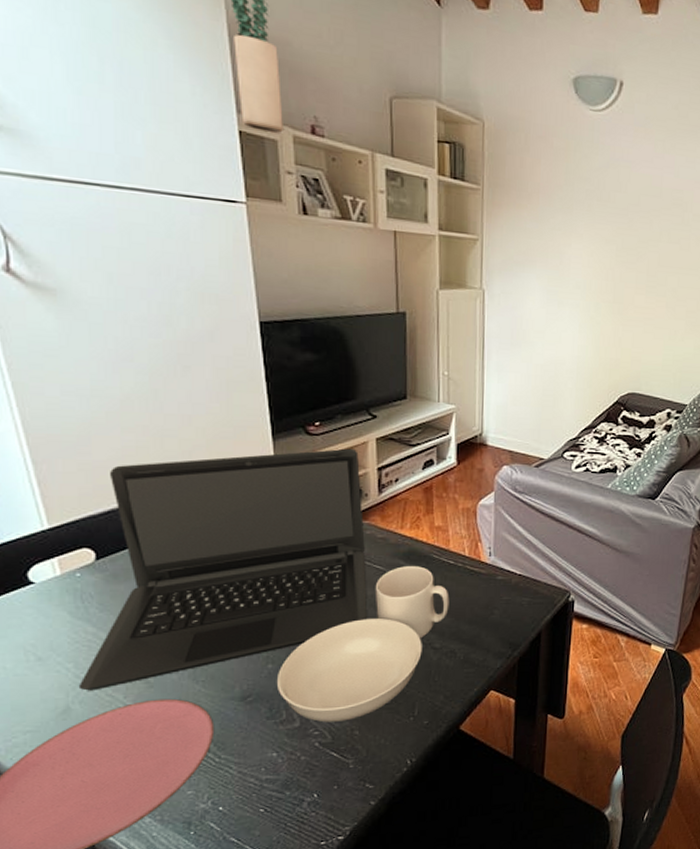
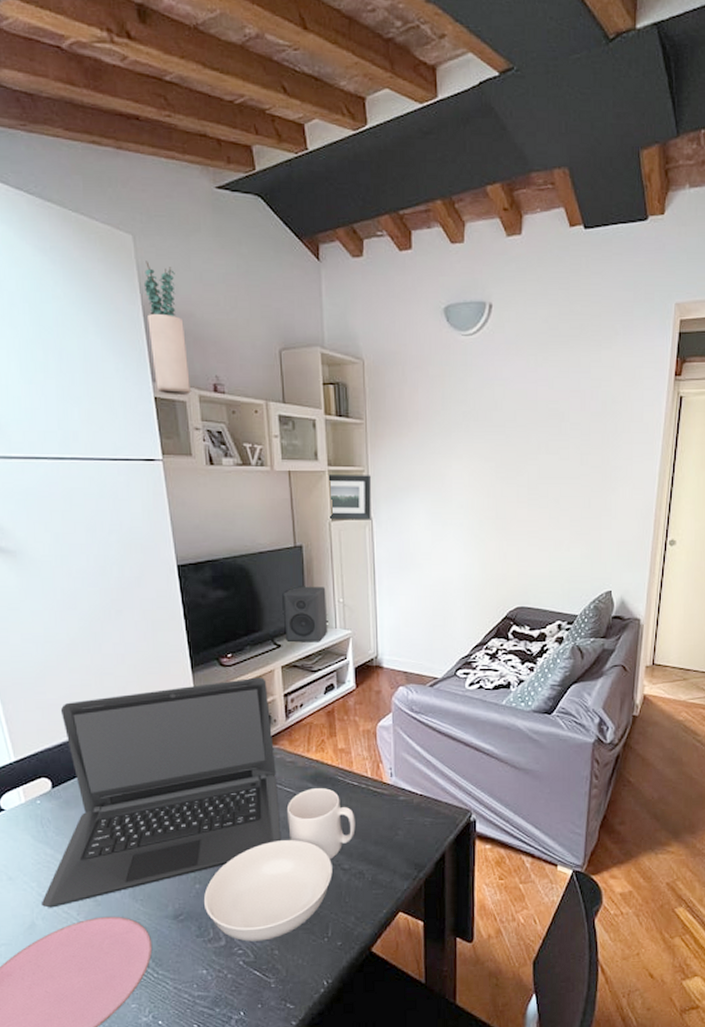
speaker: none [381,354,430,416] -> present [282,586,327,643]
picture frame: none [435,240,486,292] -> present [327,475,372,520]

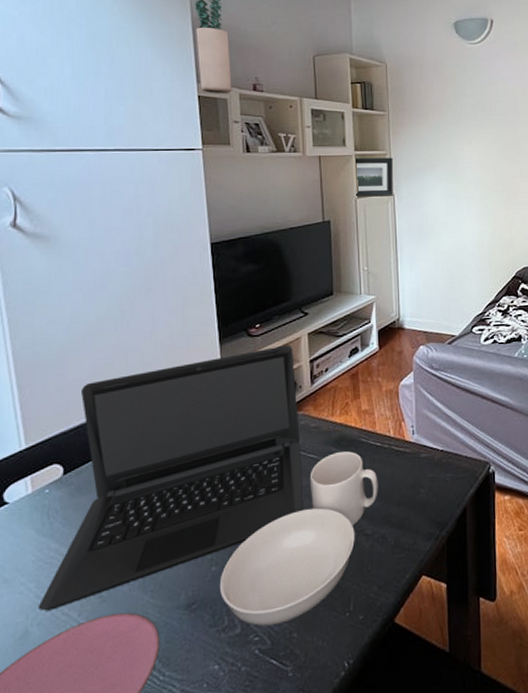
speaker: present [282,586,327,643] -> none [310,257,352,310]

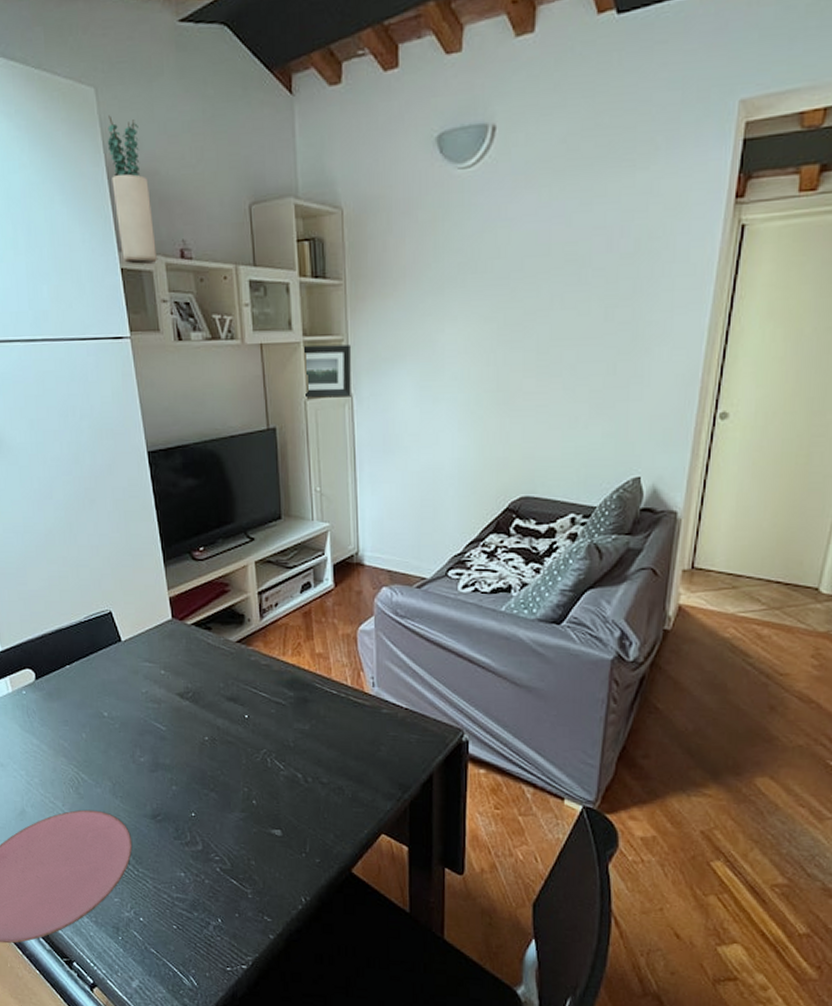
laptop: present [37,345,303,612] -> none [29,572,256,797]
bowl: present [219,507,355,627] -> none [180,747,310,850]
mug: present [309,451,378,526] -> none [262,695,335,772]

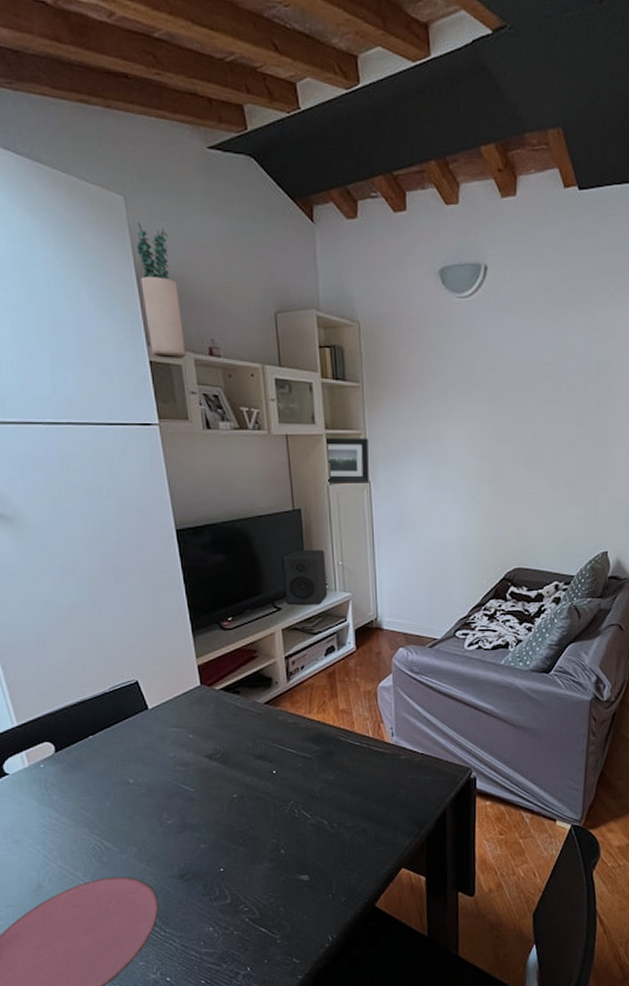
speaker: none [255,473,303,536] -> present [281,549,327,606]

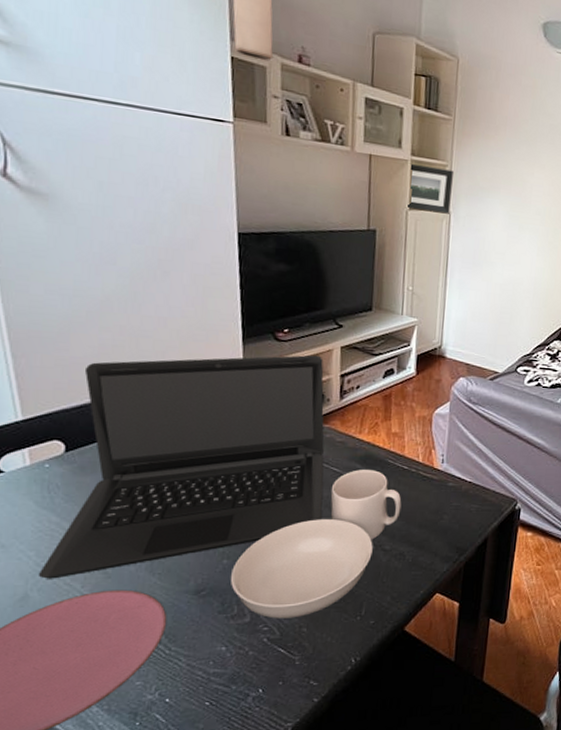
laptop: none [47,640,284,870] -> present [38,355,324,579]
bowl: none [208,799,336,899] -> present [230,519,373,619]
speaker: present [281,549,327,606] -> none [348,268,396,327]
mug: none [289,748,358,818] -> present [330,469,402,540]

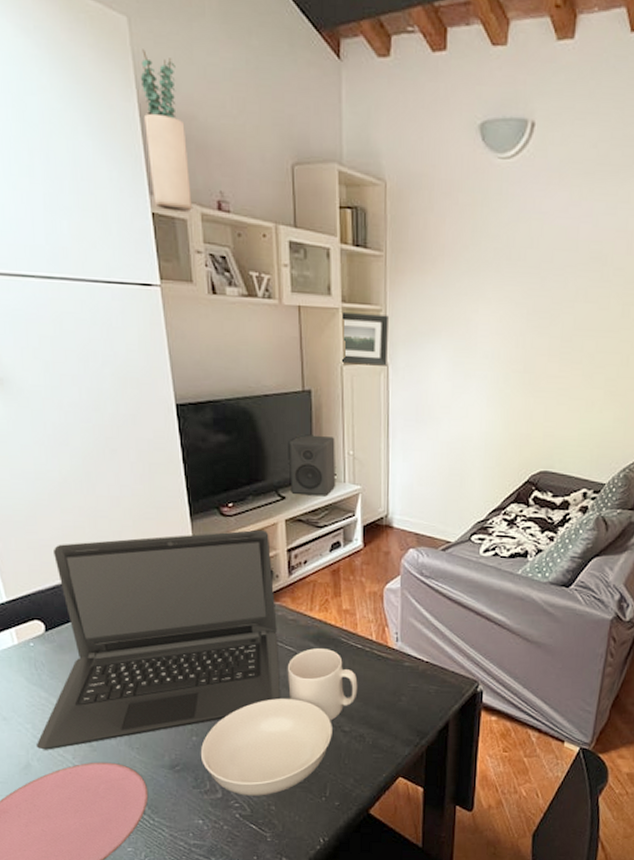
speaker: none [348,268,396,327] -> present [288,434,335,497]

